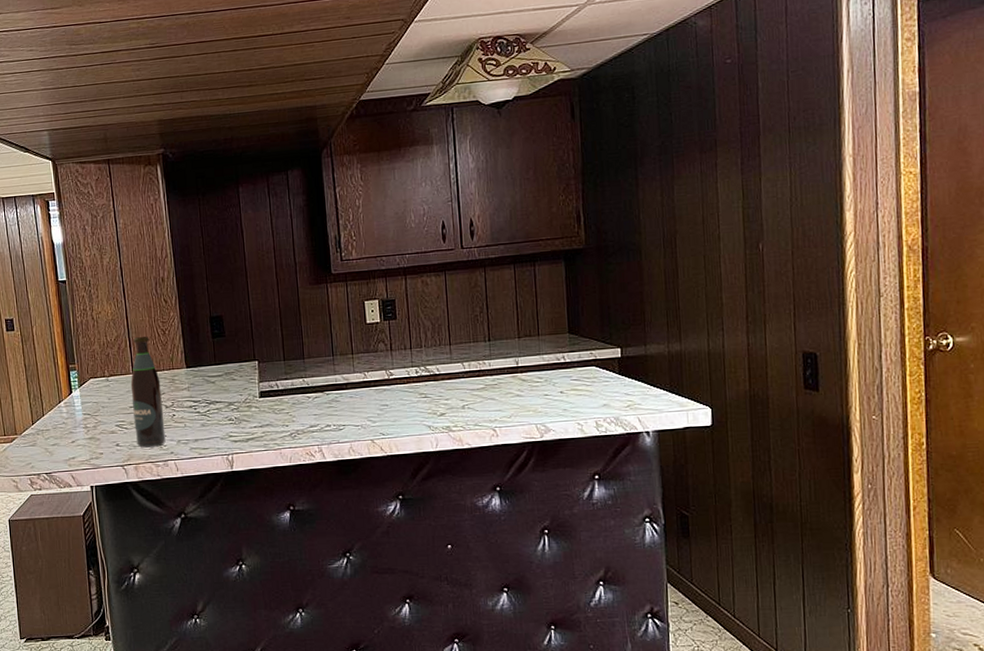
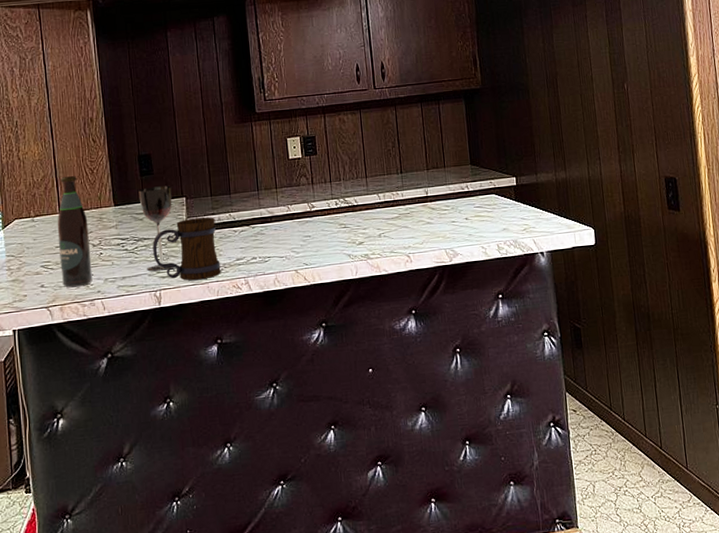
wineglass: none [210,348,247,435] -> present [138,185,174,272]
beer mug: none [224,381,294,445] -> present [152,217,221,280]

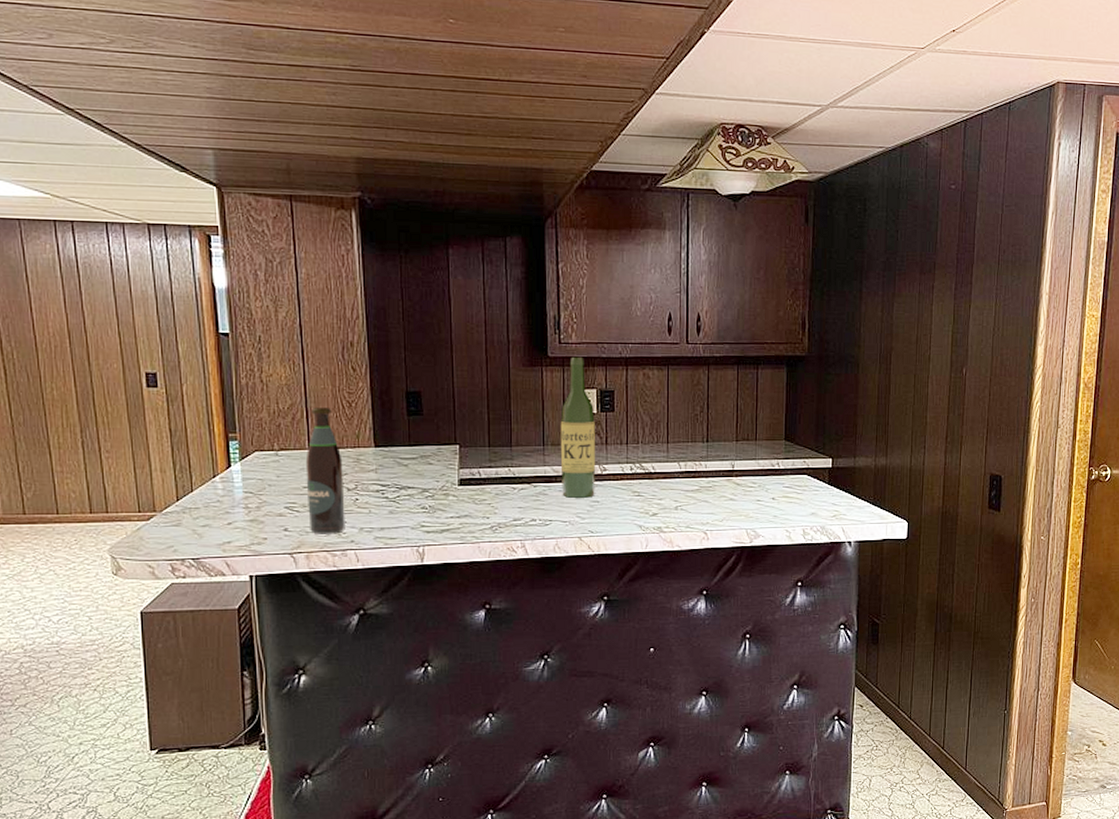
wineglass: present [138,185,174,272] -> none [404,429,443,525]
beer mug: present [152,217,221,280] -> none [418,469,495,538]
wine bottle: none [270,110,306,235] -> present [560,356,595,498]

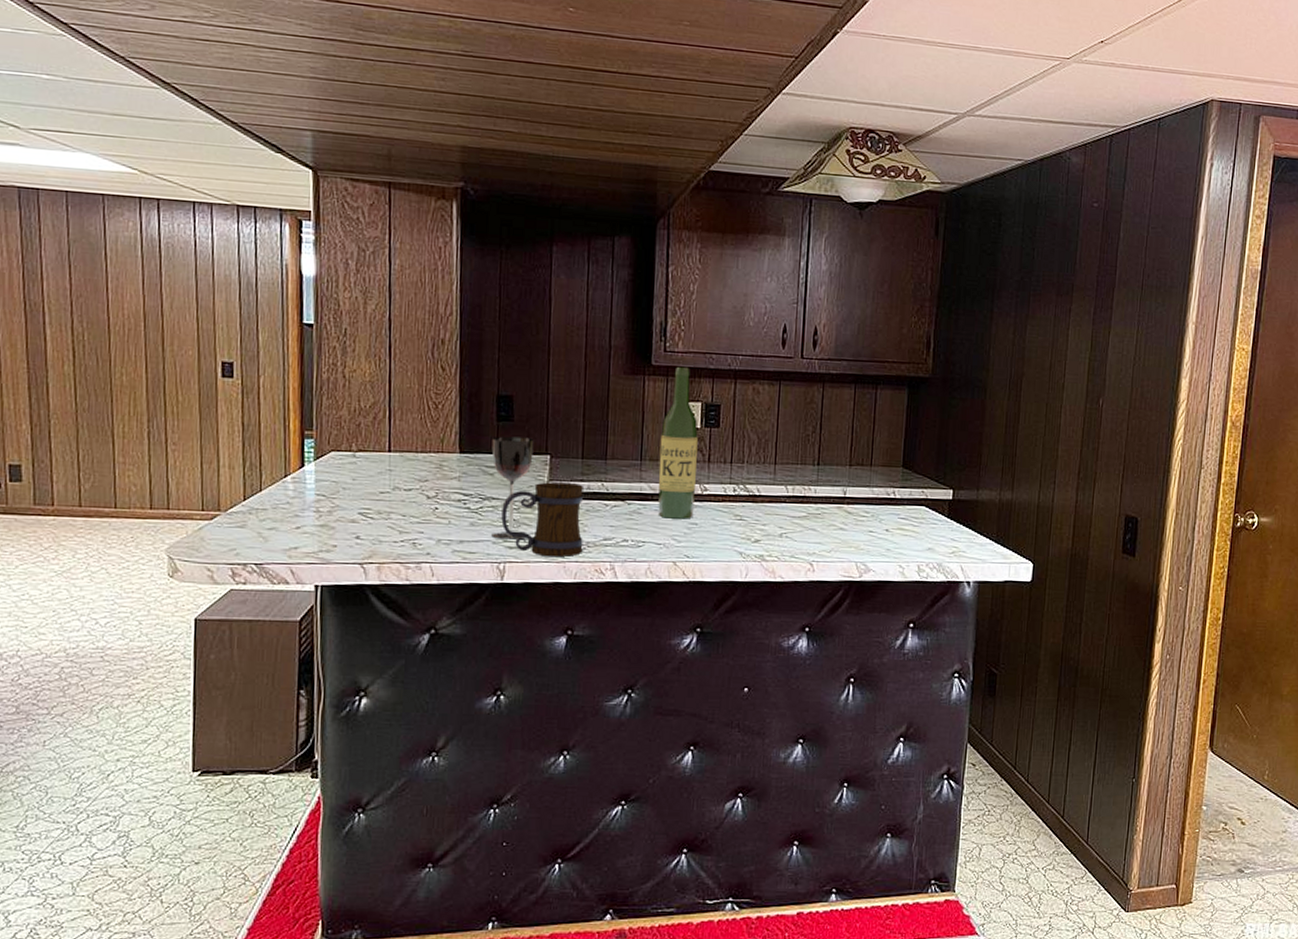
bottle: present [305,408,345,534] -> none [383,408,424,545]
wineglass: none [404,429,443,525] -> present [491,436,534,540]
beer mug: none [418,469,495,538] -> present [501,481,584,557]

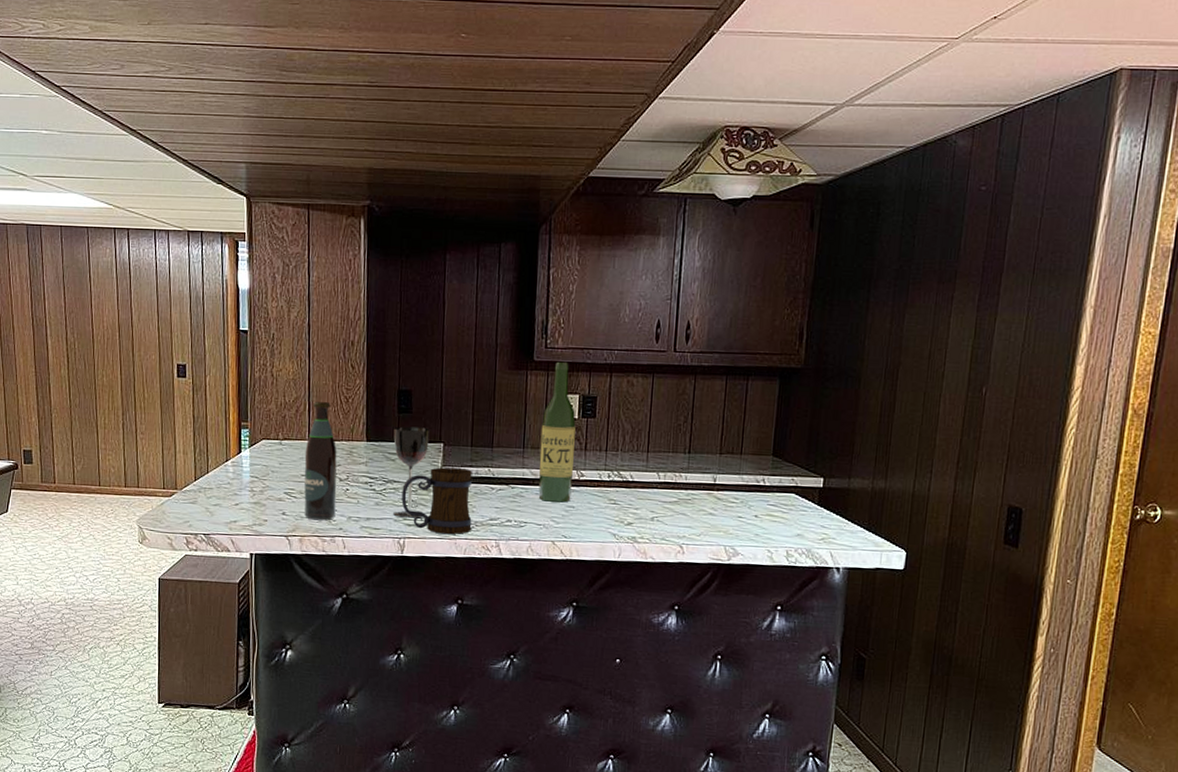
bottle: none [383,408,424,545] -> present [304,402,337,521]

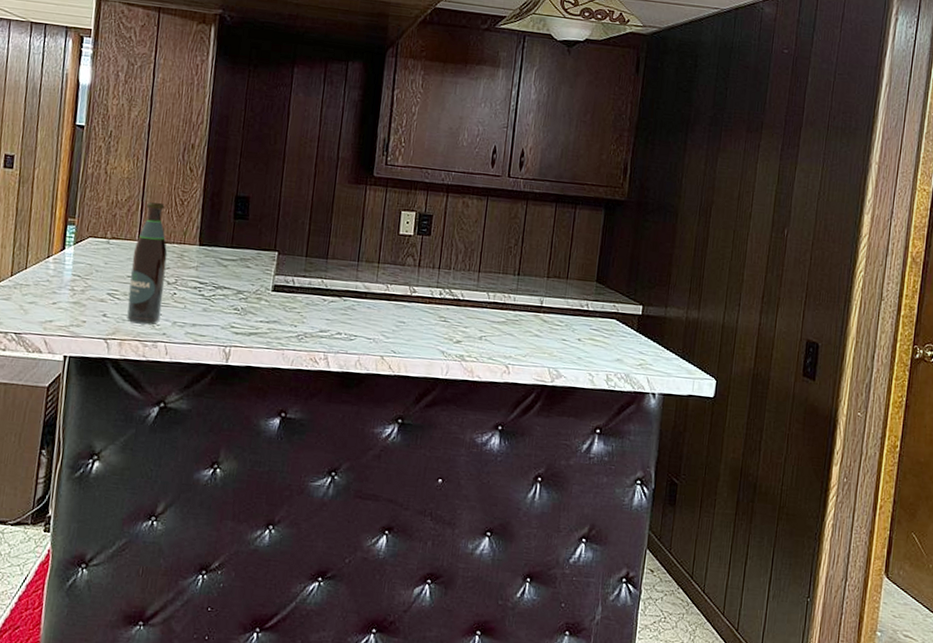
wineglass: present [393,426,430,518] -> none [221,232,265,327]
beer mug: present [401,467,473,534] -> none [230,275,305,345]
wine bottle: present [538,361,576,503] -> none [370,178,411,318]

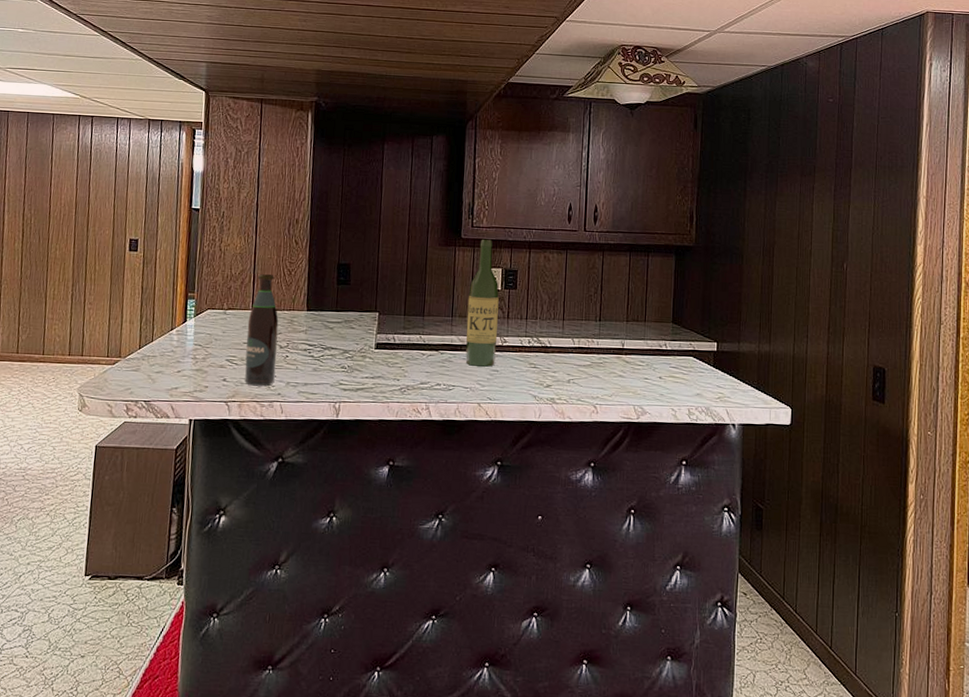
wine bottle: none [370,178,411,318] -> present [465,239,499,367]

